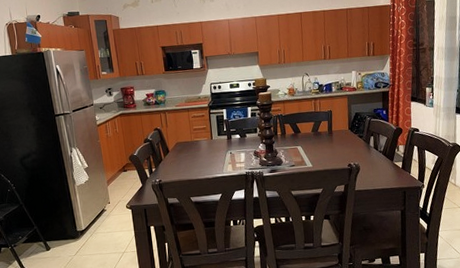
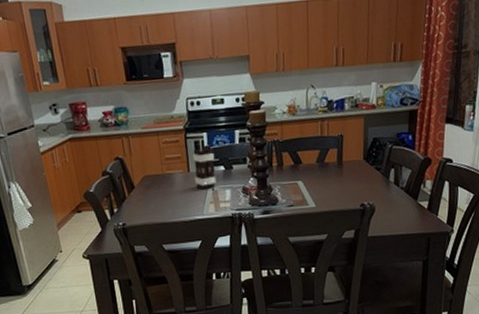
dynamite: none [214,115,234,153] -> present [192,140,217,190]

